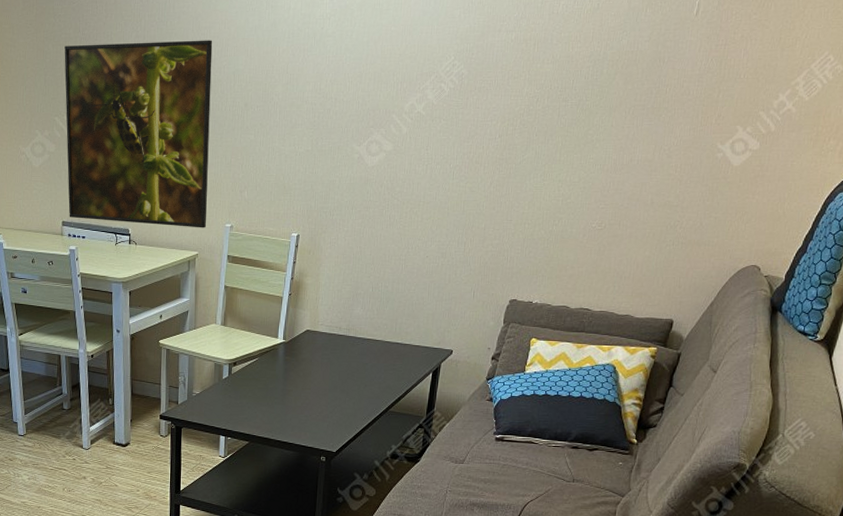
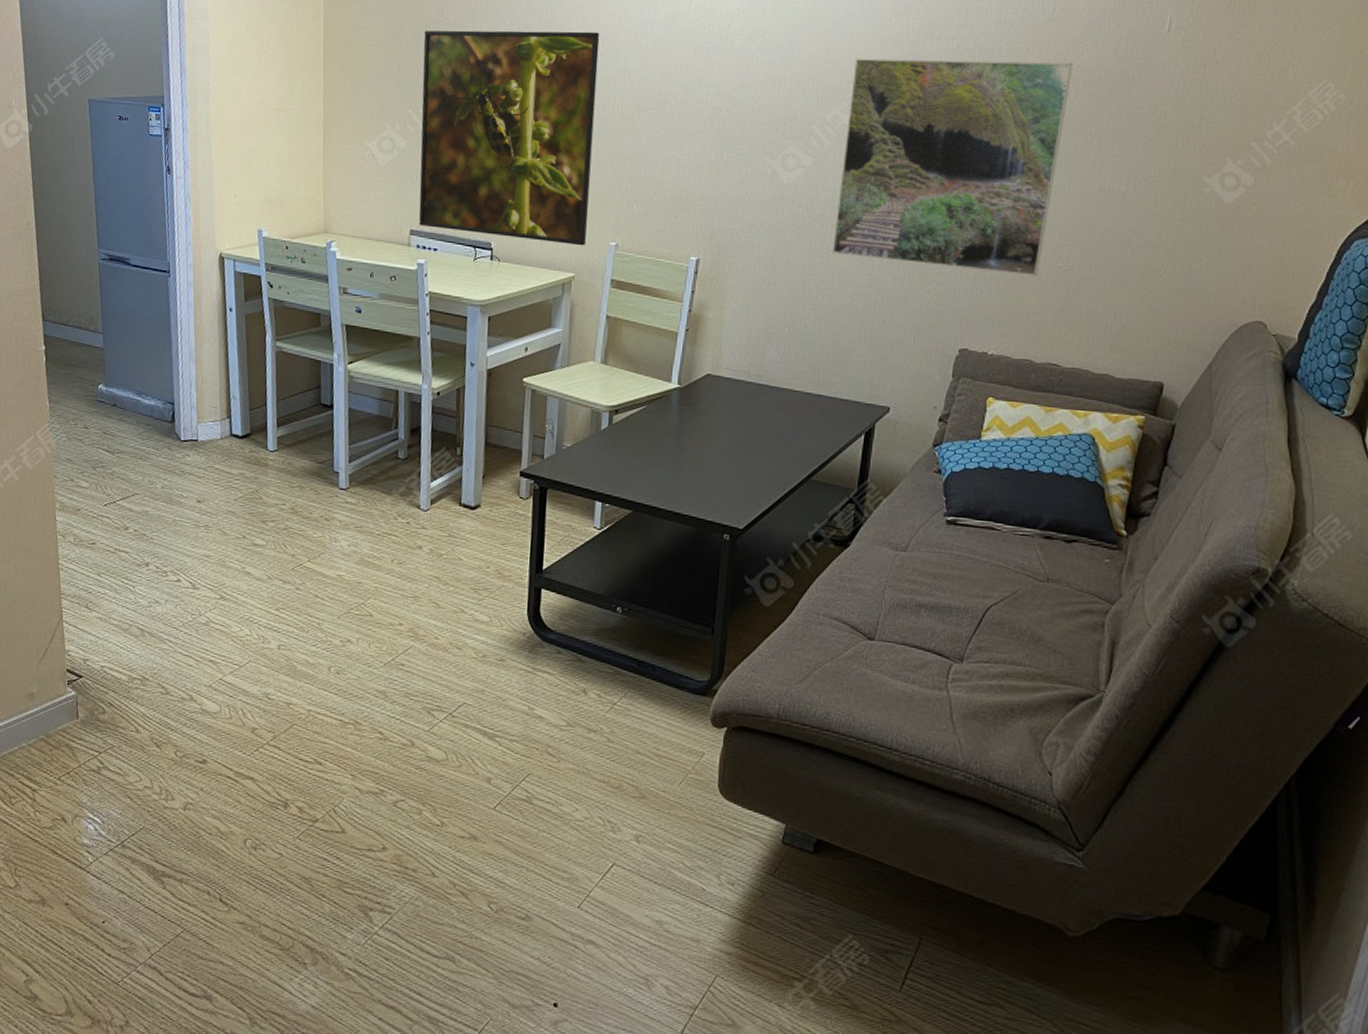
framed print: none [407,47,613,236] -> present [831,58,1073,277]

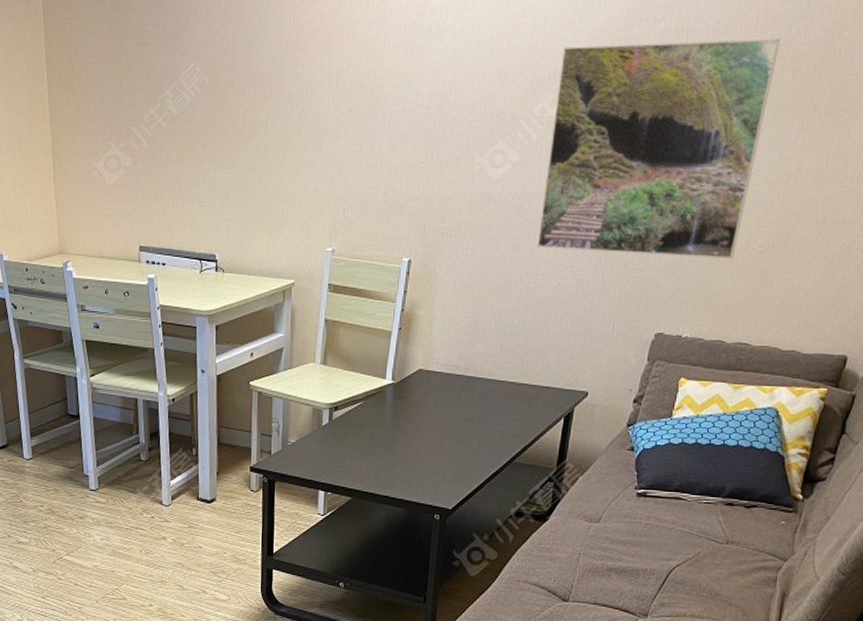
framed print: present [418,30,600,246] -> none [142,35,313,253]

